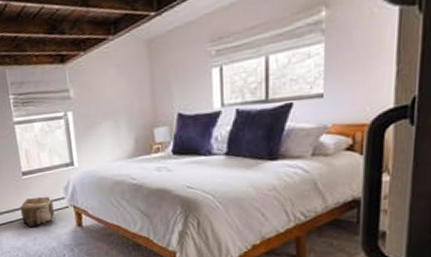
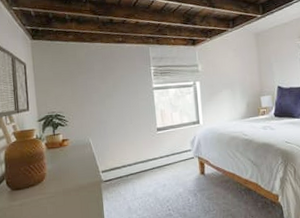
pouf: present [20,196,54,228] -> none [153,149,182,176]

